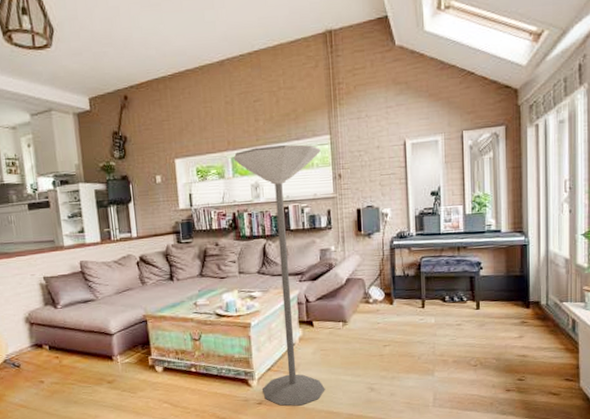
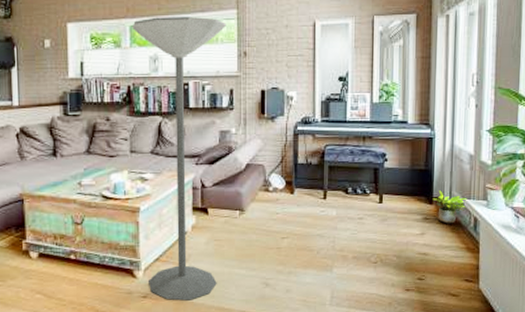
potted plant: none [529,293,564,326] -> present [432,189,467,224]

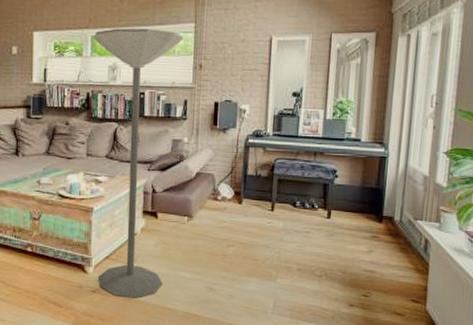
potted plant: present [432,189,467,224] -> none [382,208,419,244]

